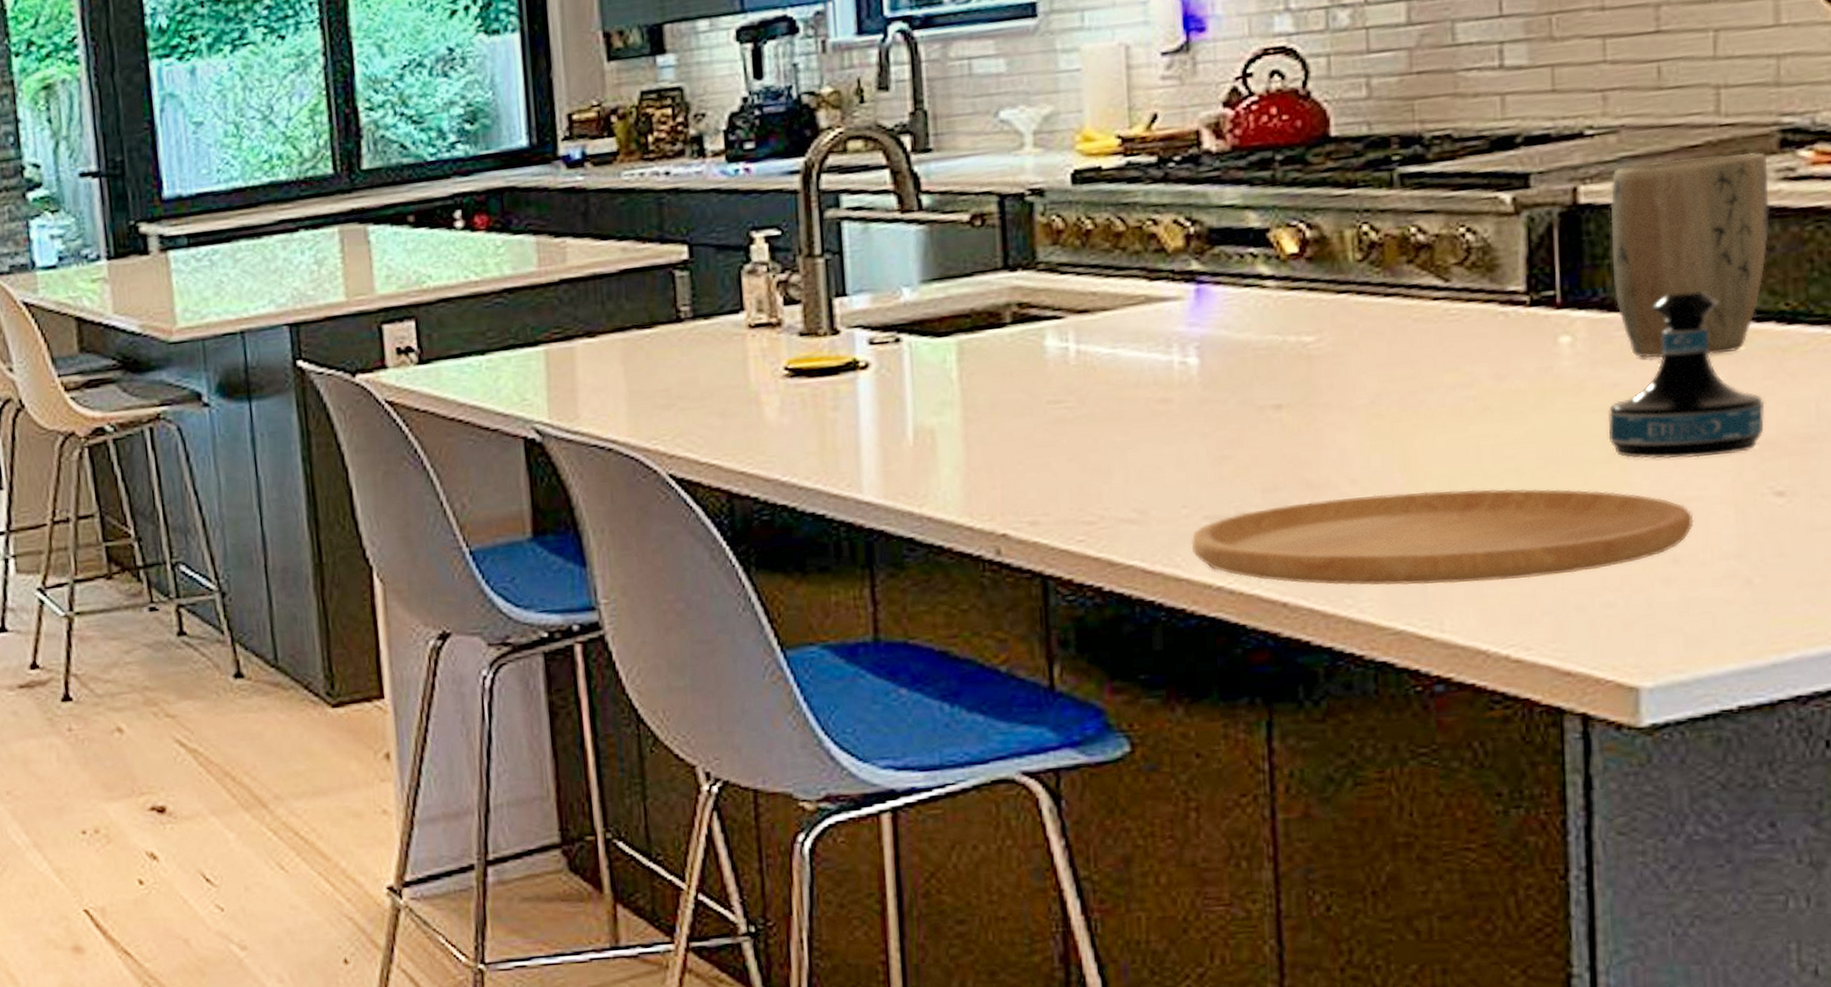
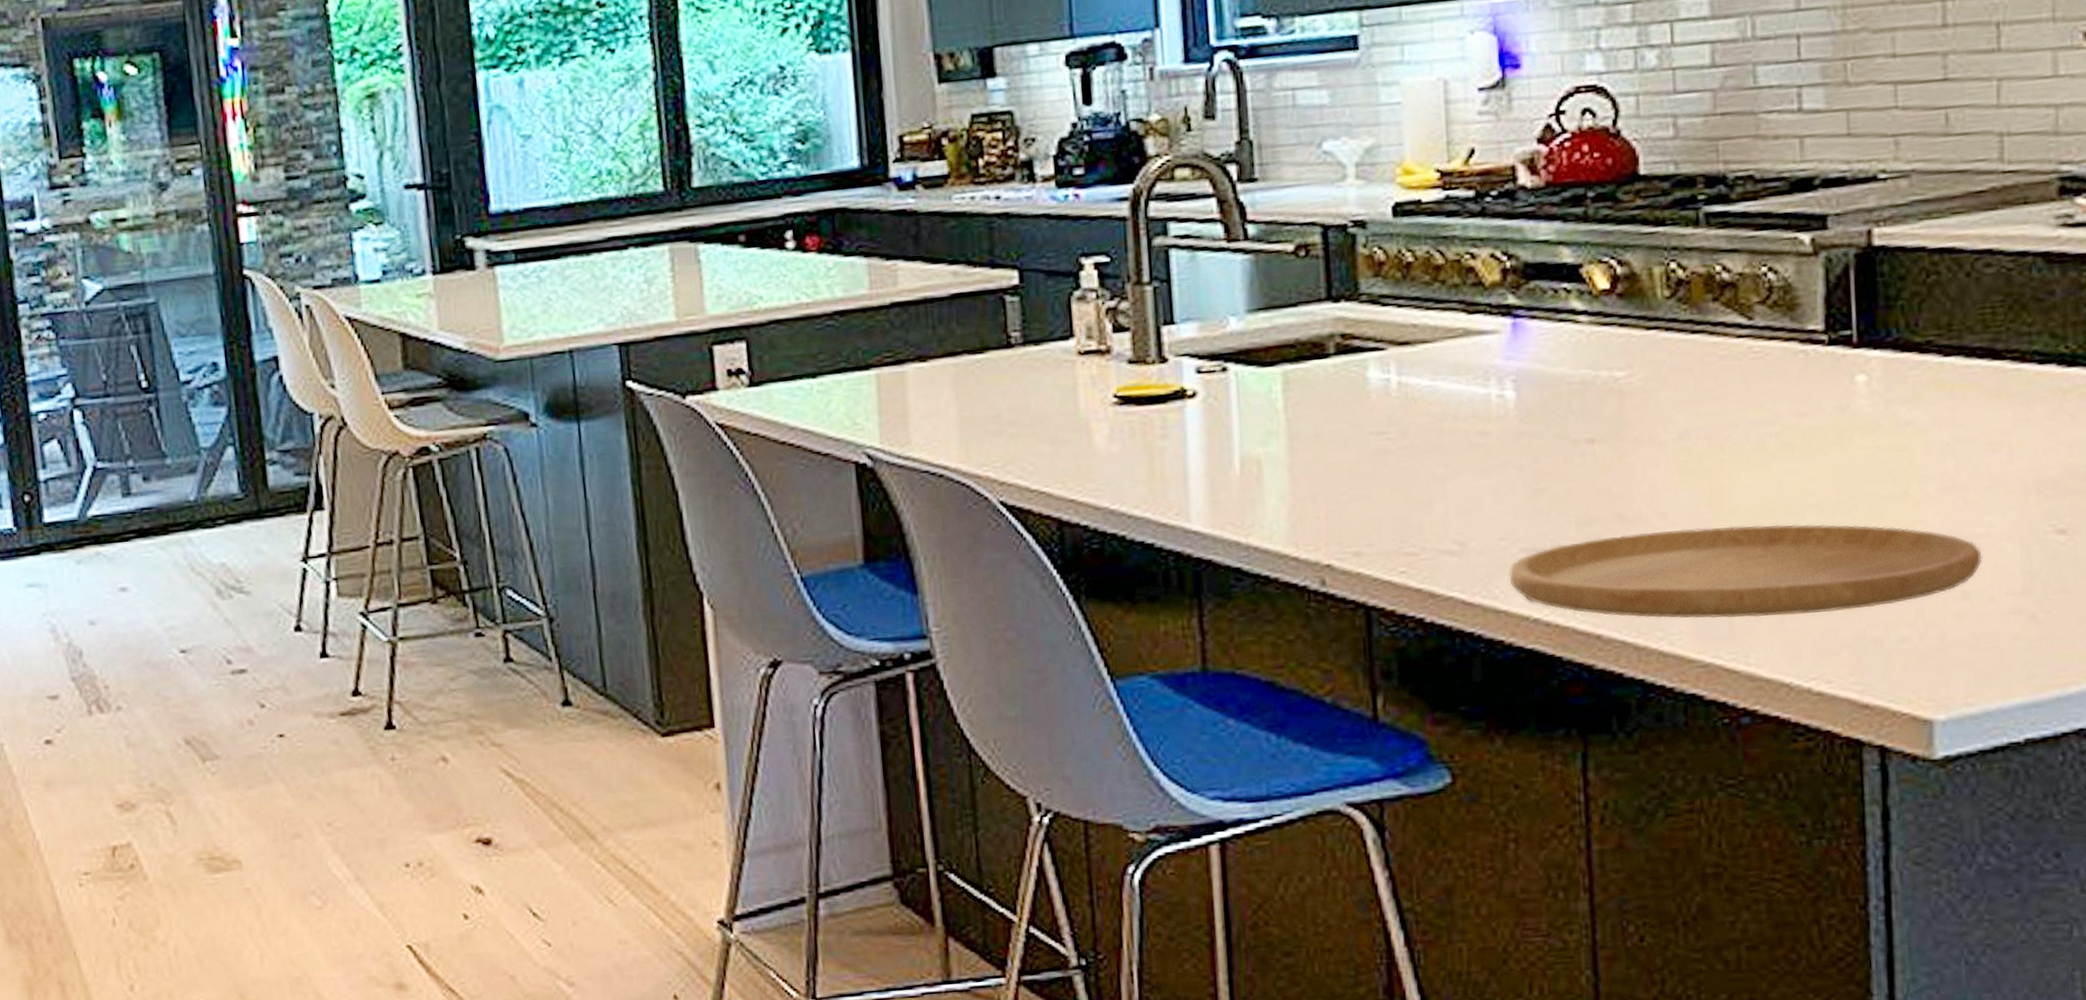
tequila bottle: present [1608,290,1765,459] -> none [1902,332,2047,497]
plant pot: present [1610,152,1771,359] -> none [1902,199,2051,398]

